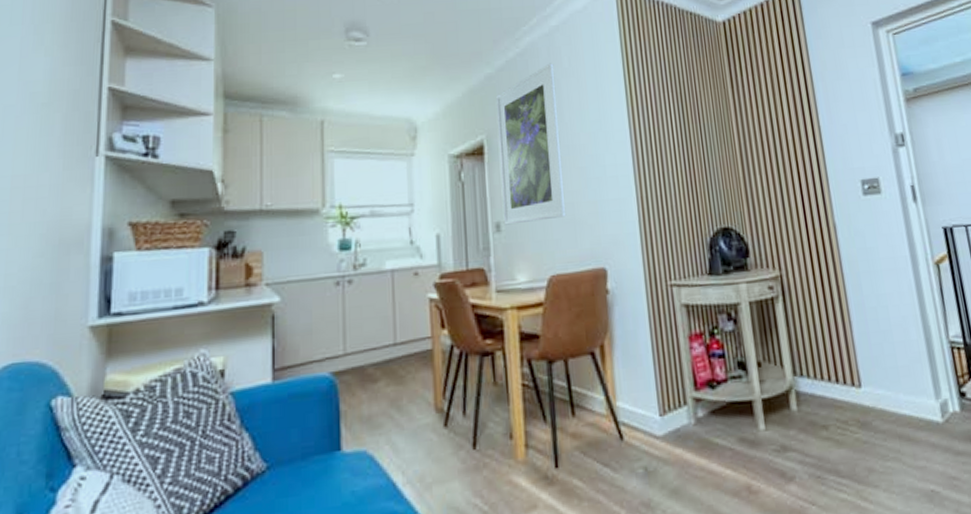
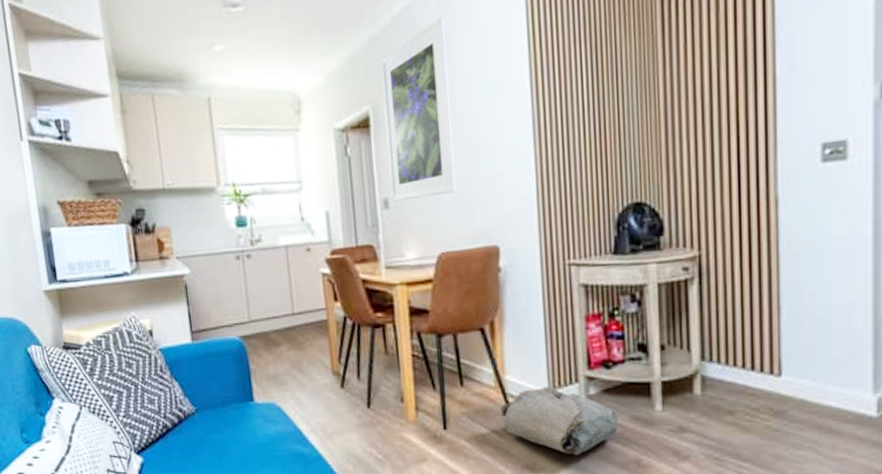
bag: none [613,410,727,487] -> present [500,385,618,456]

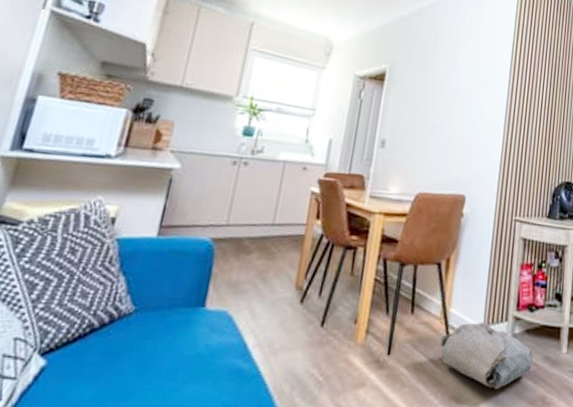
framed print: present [380,16,457,202] -> none [388,18,458,147]

